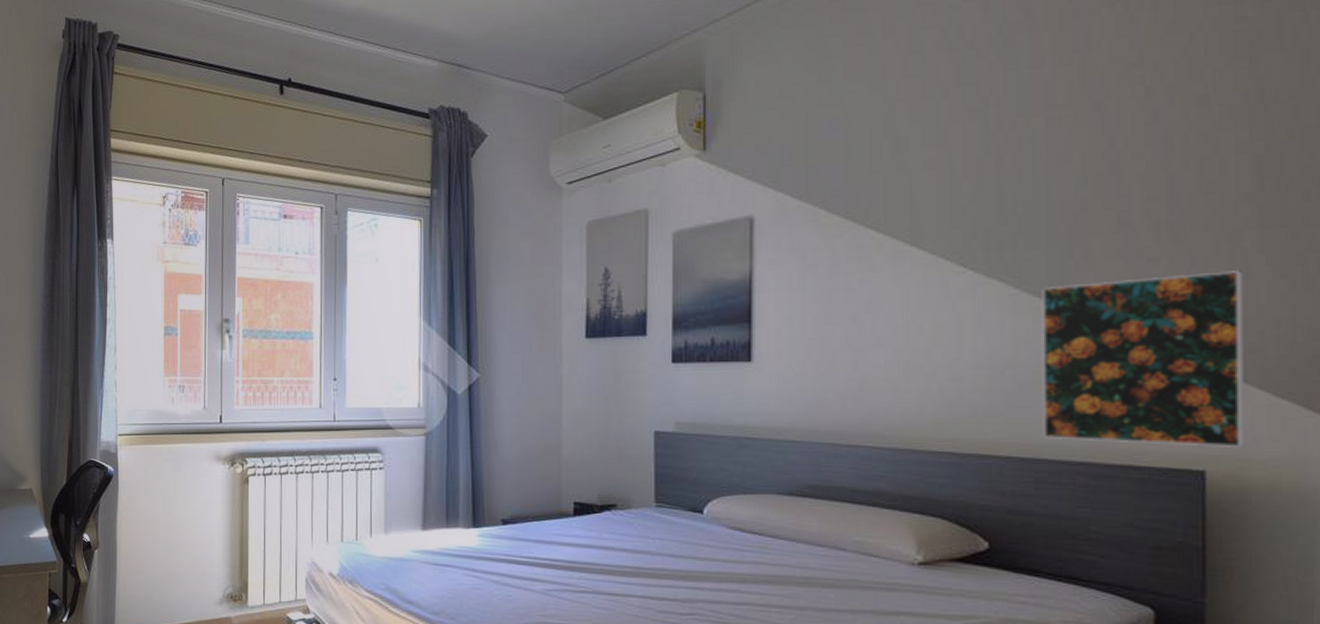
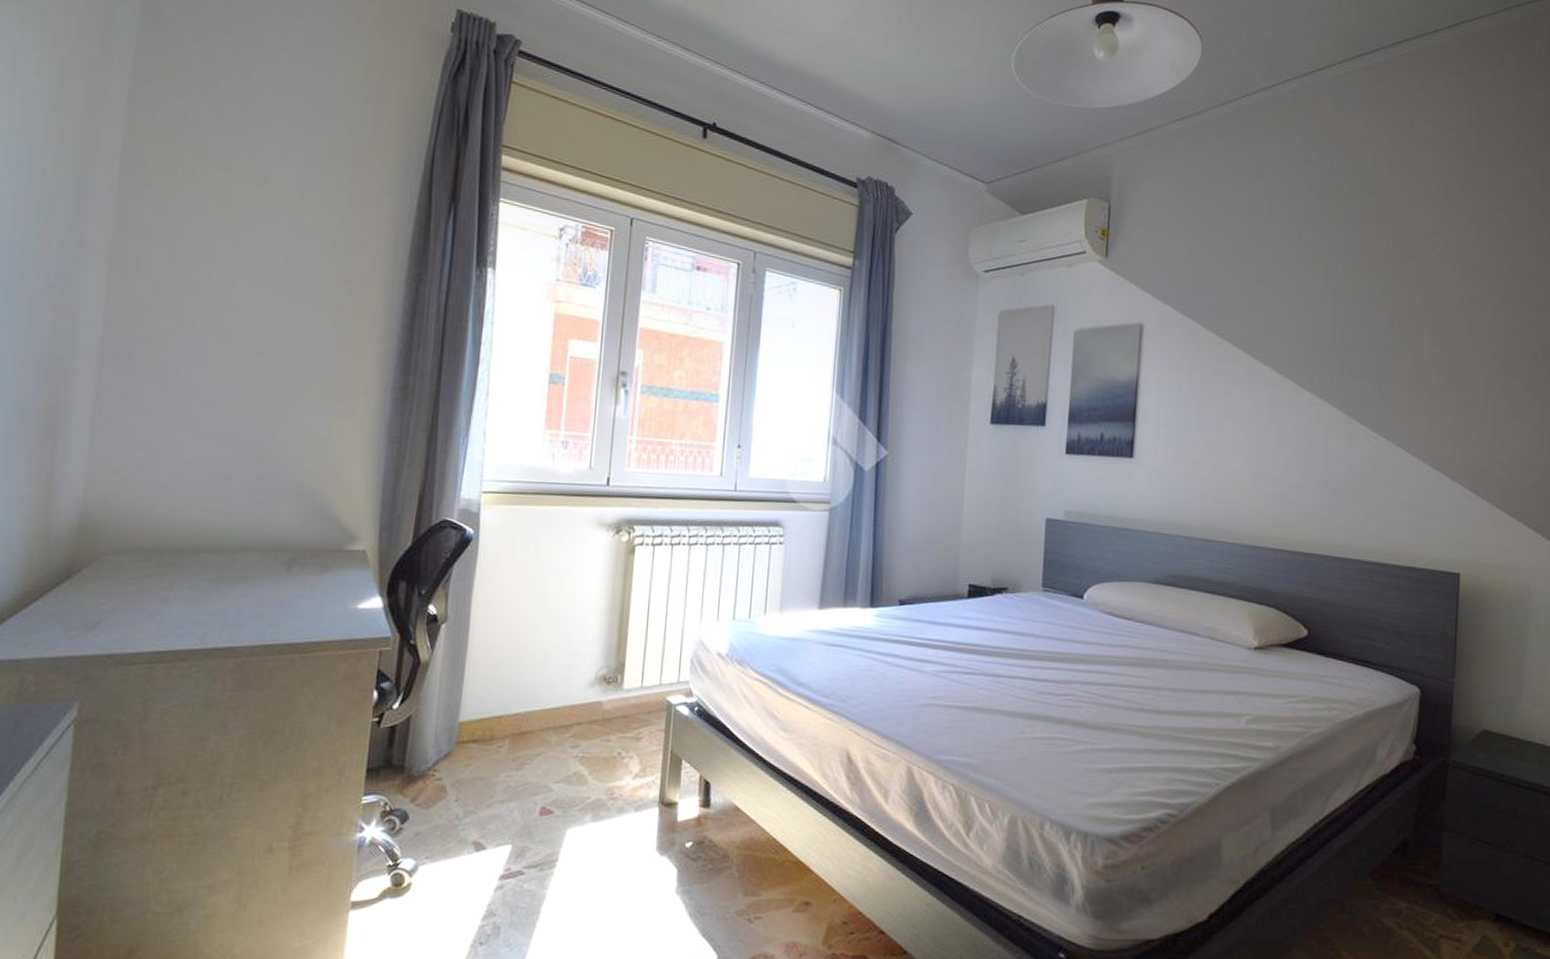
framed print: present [1041,270,1245,449] -> none [1351,410,1493,556]

